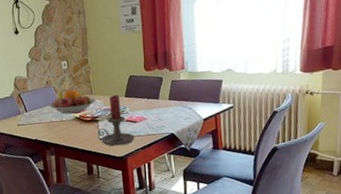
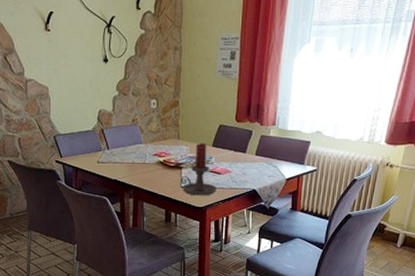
fruit bowl: present [49,89,96,114] -> none [133,131,182,157]

